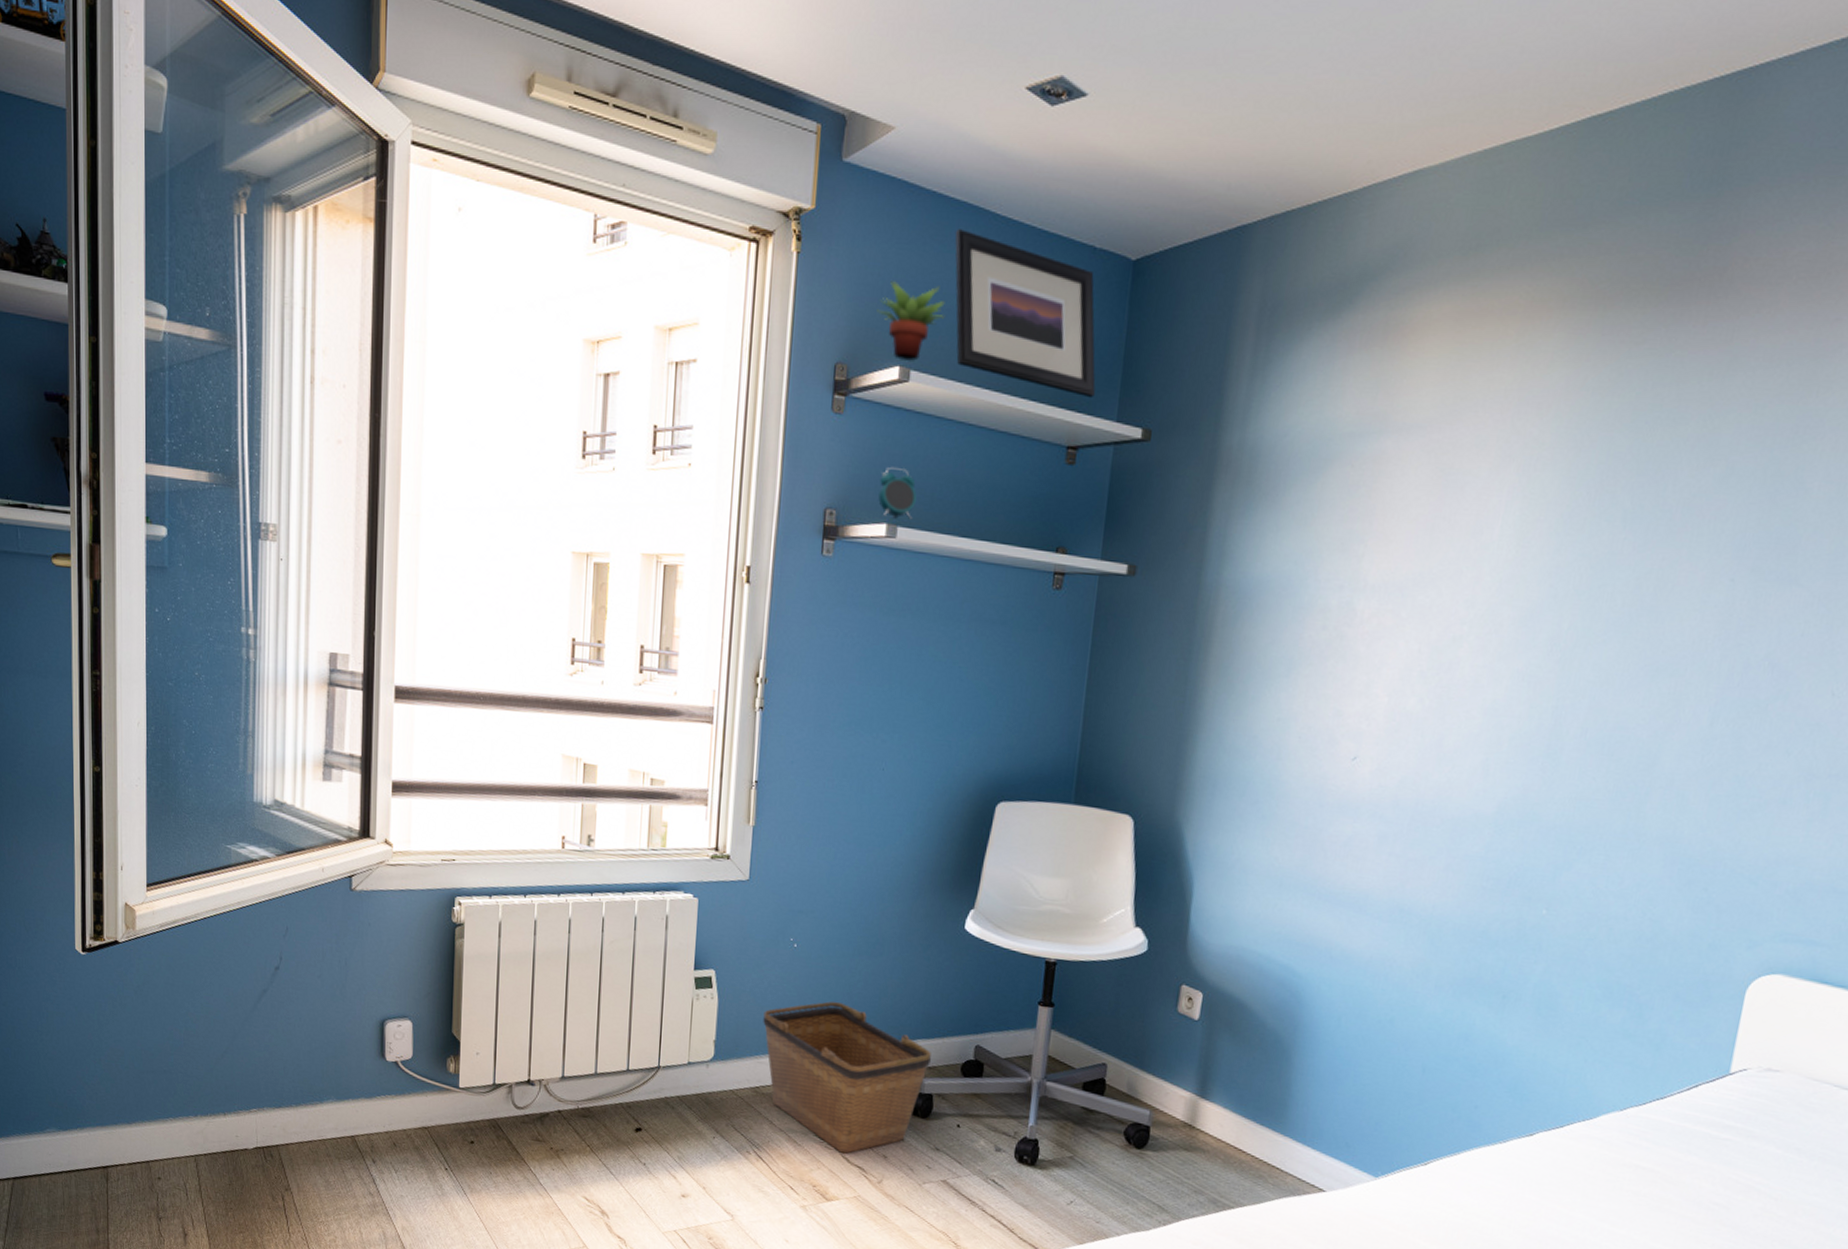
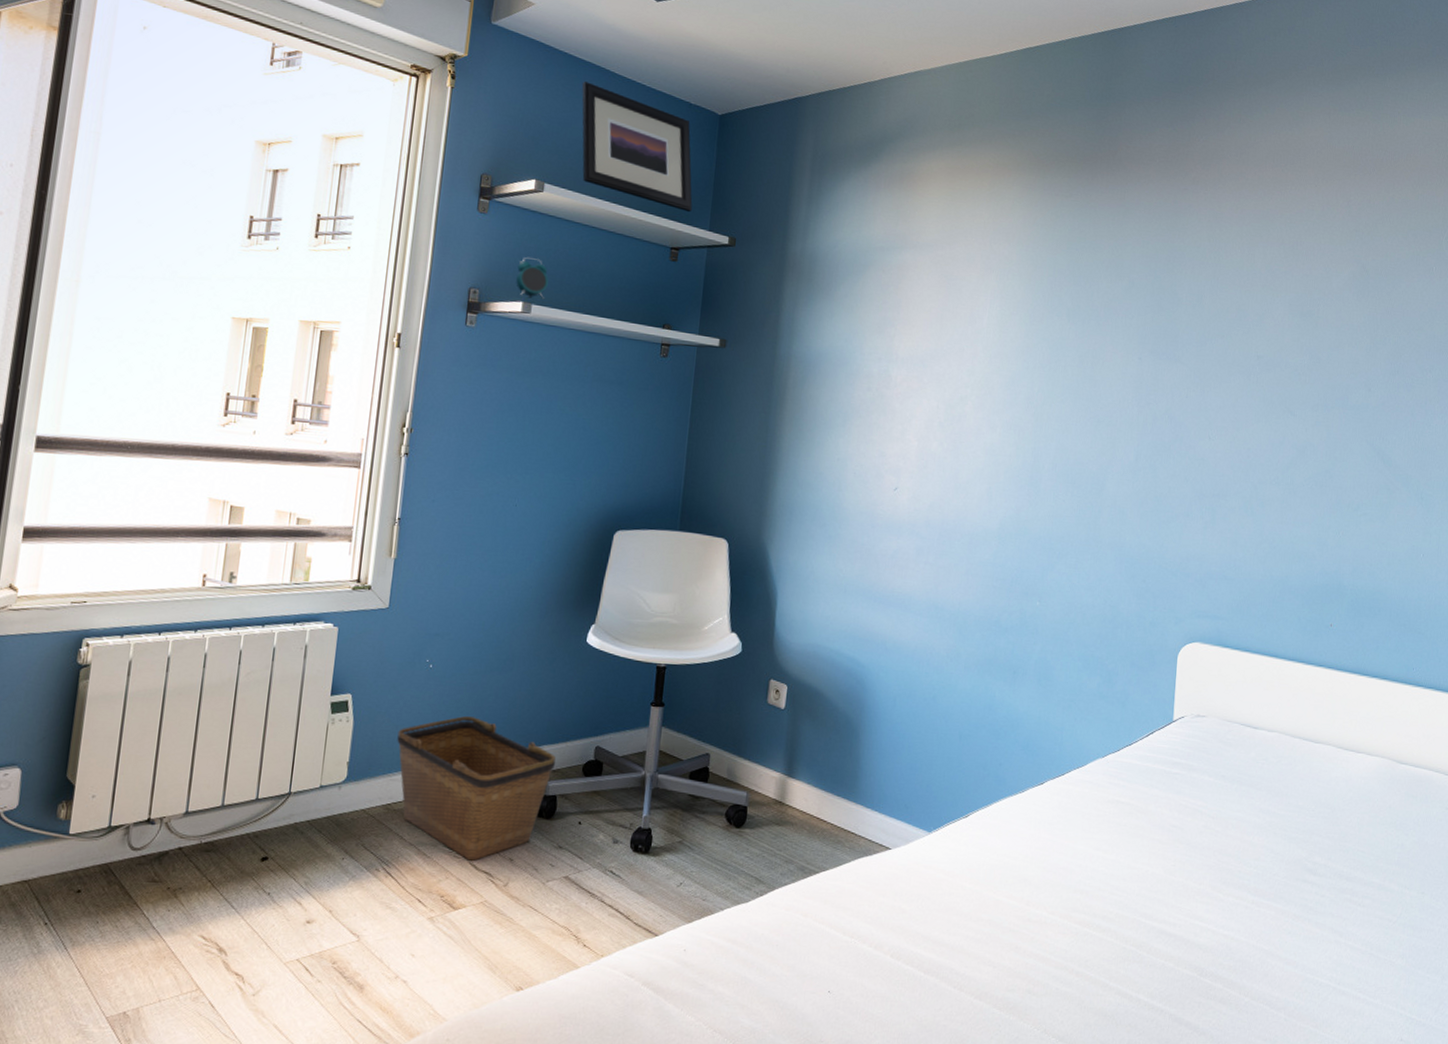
succulent plant: present [877,281,945,362] -> none [517,115,574,177]

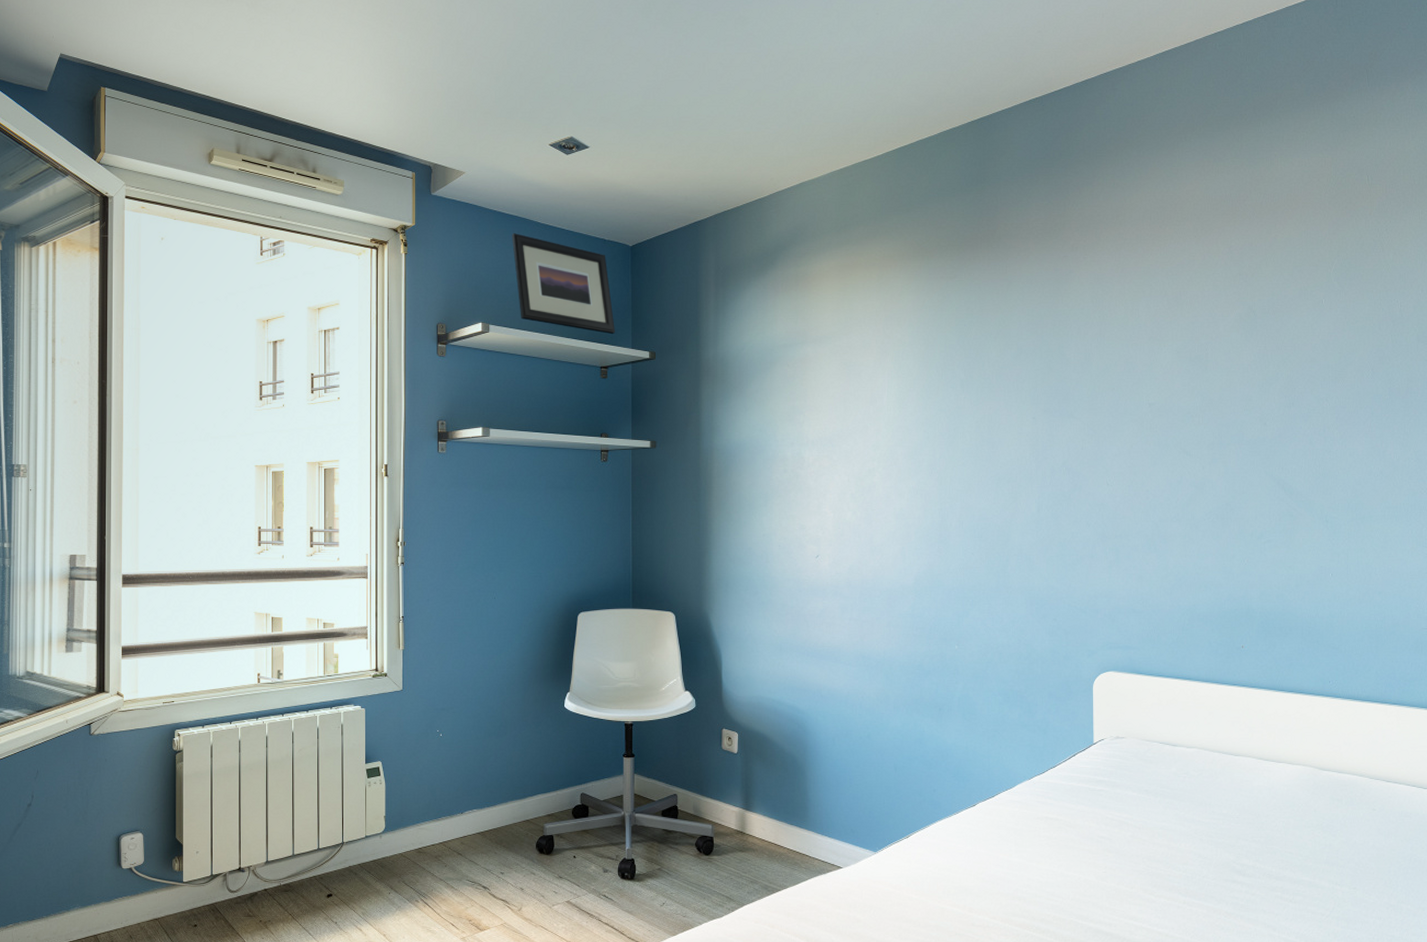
bicycle basket: present [397,716,556,861] -> none [421,774,550,891]
alarm clock: present [516,256,549,300] -> none [475,389,501,424]

